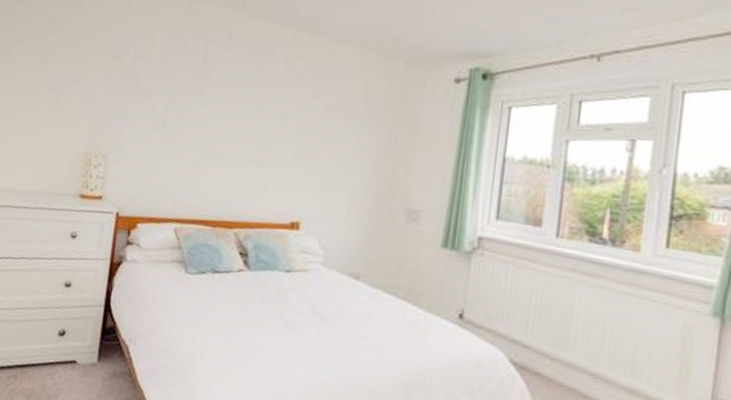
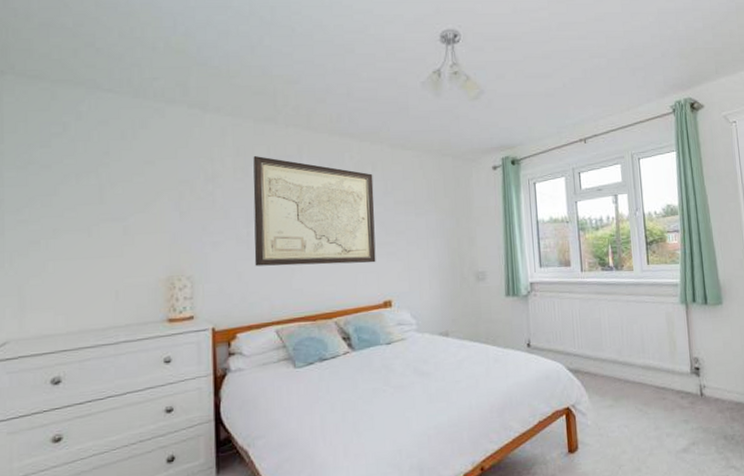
wall art: none [165,37,304,175] -> present [253,156,376,266]

